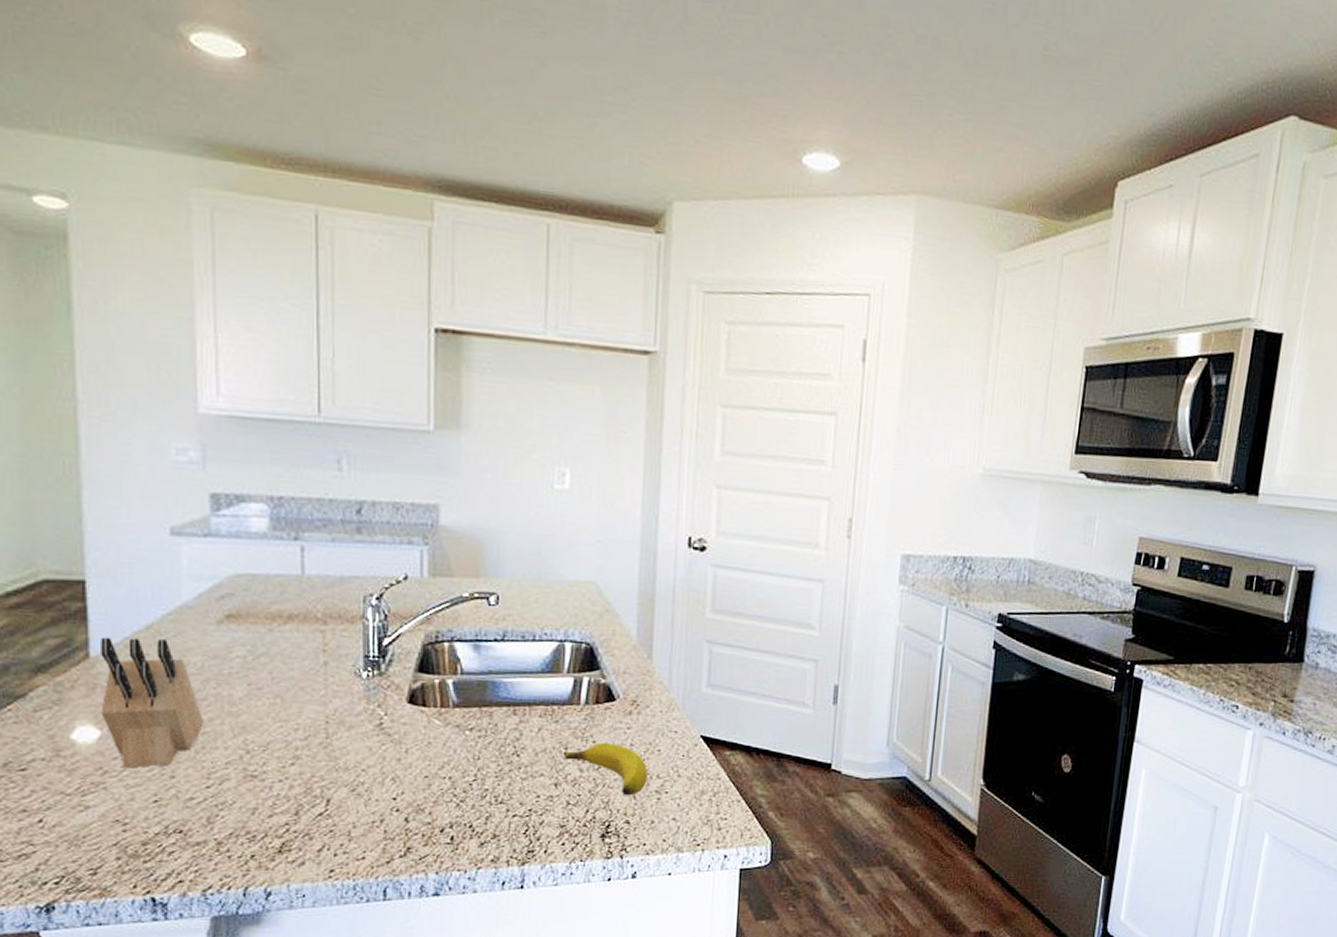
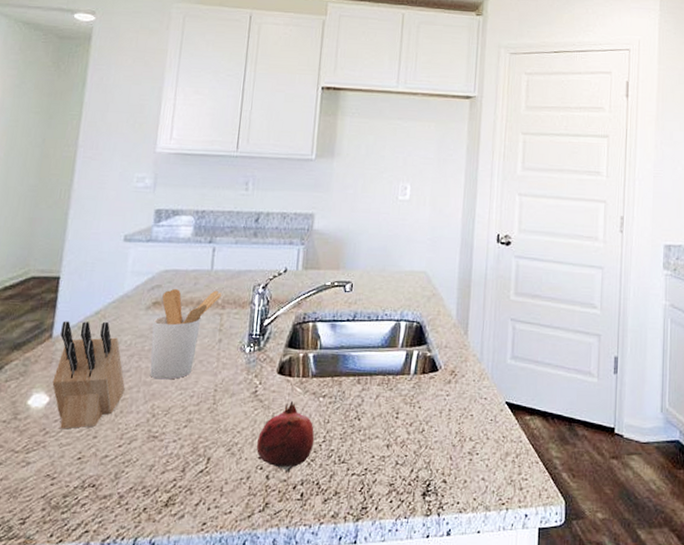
utensil holder: none [229,597,321,710] -> present [150,288,222,380]
fruit: none [390,734,463,814] -> present [257,400,315,472]
banana: present [564,743,648,796] -> none [395,408,462,457]

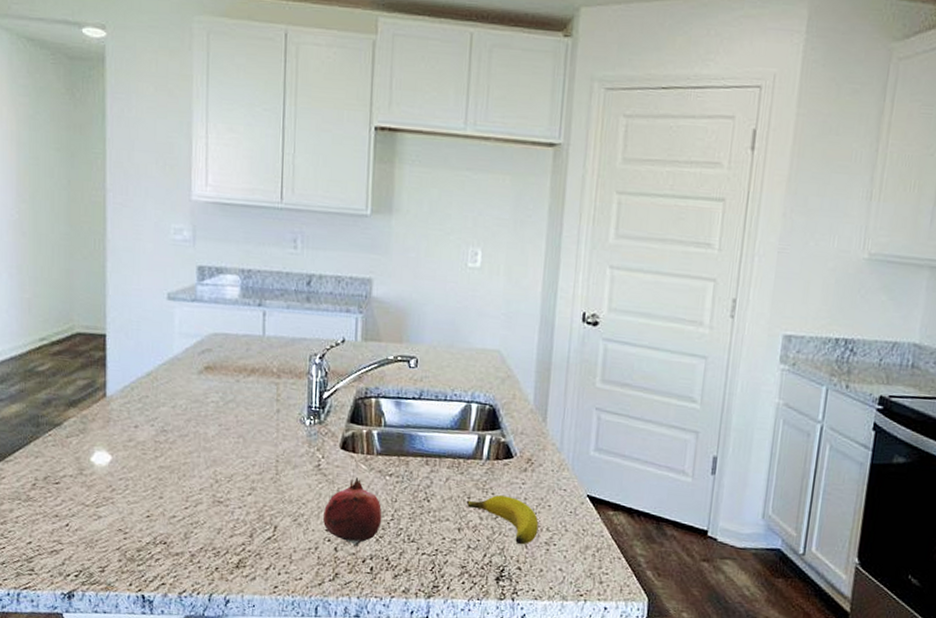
knife block: present [52,321,125,429] -> none [112,380,185,488]
utensil holder: present [150,288,222,380] -> none [206,353,276,447]
banana: none [395,408,462,457] -> present [467,495,539,545]

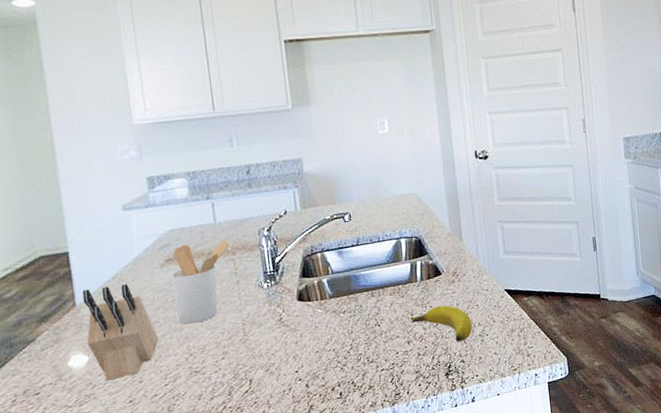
knife block: none [112,380,185,488] -> present [82,283,159,381]
utensil holder: none [206,353,276,447] -> present [170,239,230,325]
fruit: present [323,476,382,546] -> none [291,320,343,379]

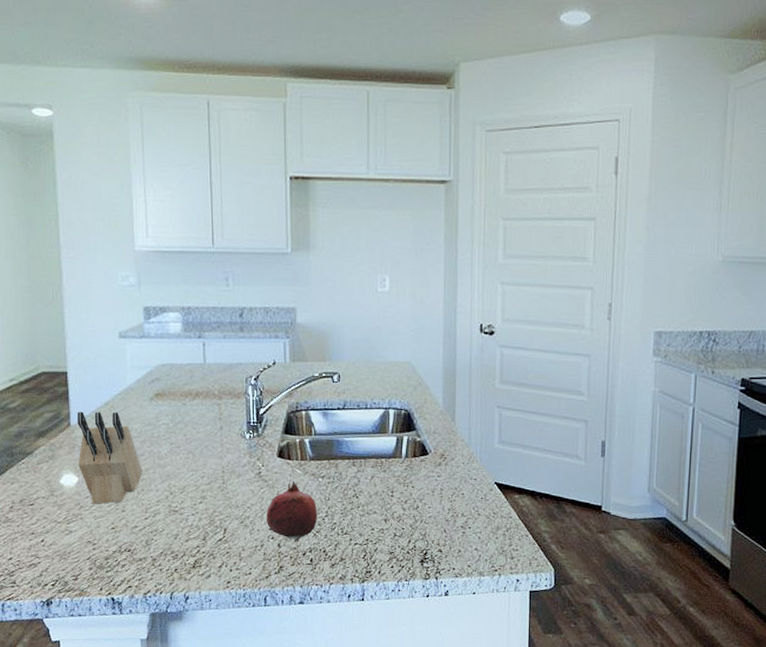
utensil holder: present [170,239,230,325] -> none [158,381,217,463]
fruit: none [291,320,343,379] -> present [267,480,318,541]
banana: present [411,305,472,342] -> none [391,488,454,530]

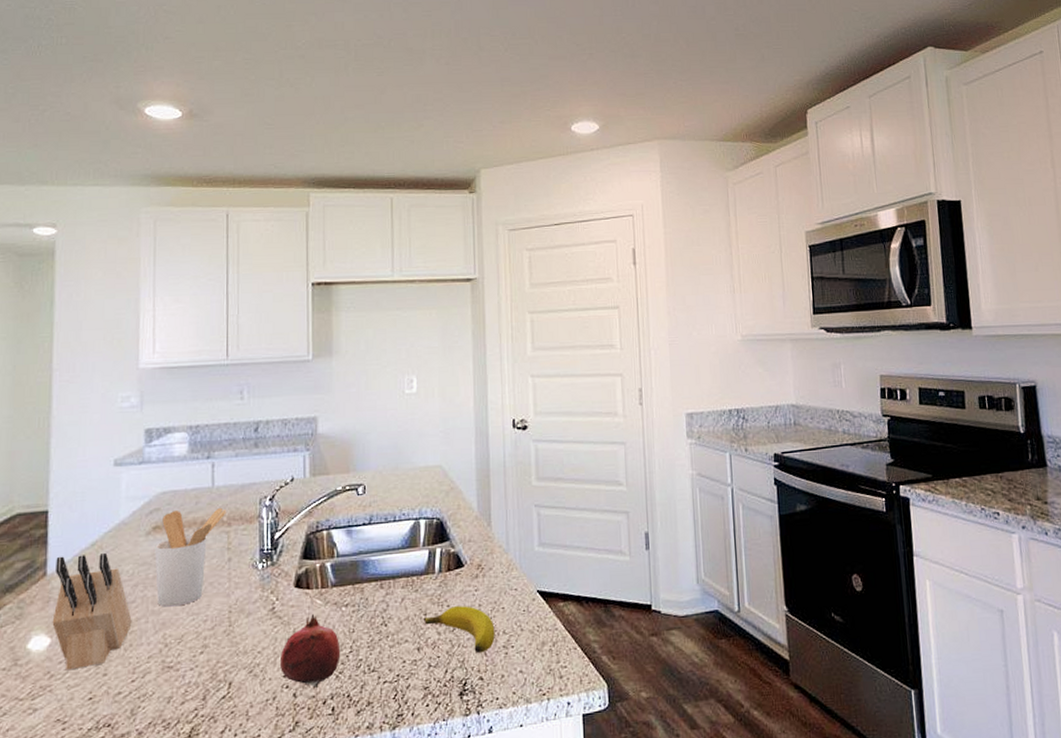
utensil holder: none [158,381,217,463] -> present [155,507,226,607]
banana: none [391,488,454,530] -> present [424,606,495,654]

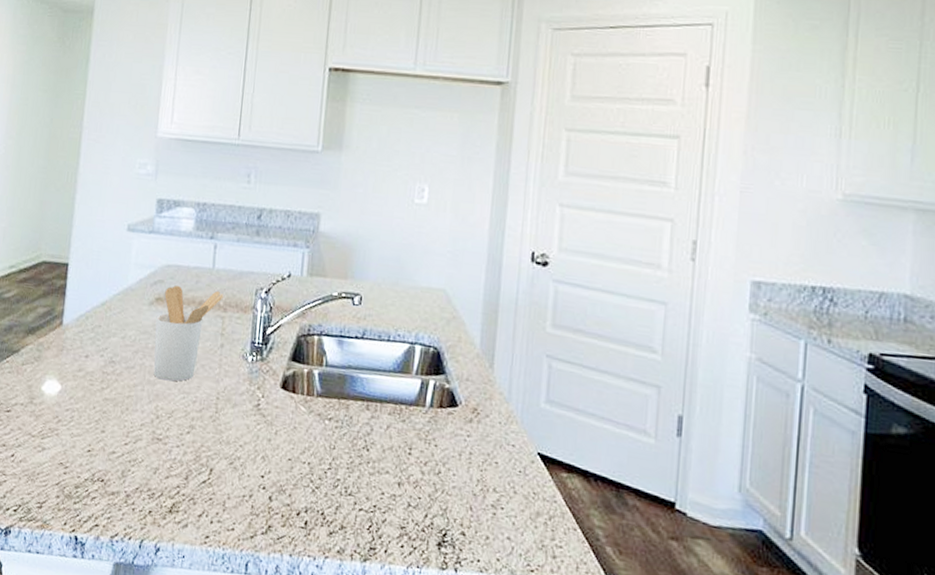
knife block: present [52,552,132,671] -> none [63,309,130,421]
fruit: present [280,613,341,688] -> none [259,419,320,497]
banana: present [424,606,495,654] -> none [408,447,485,507]

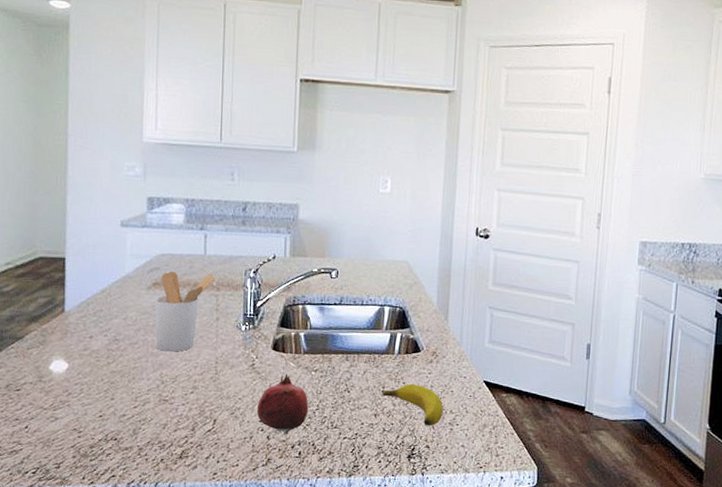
fruit: none [259,419,320,497] -> present [257,373,309,434]
banana: none [408,447,485,507] -> present [382,384,443,426]

